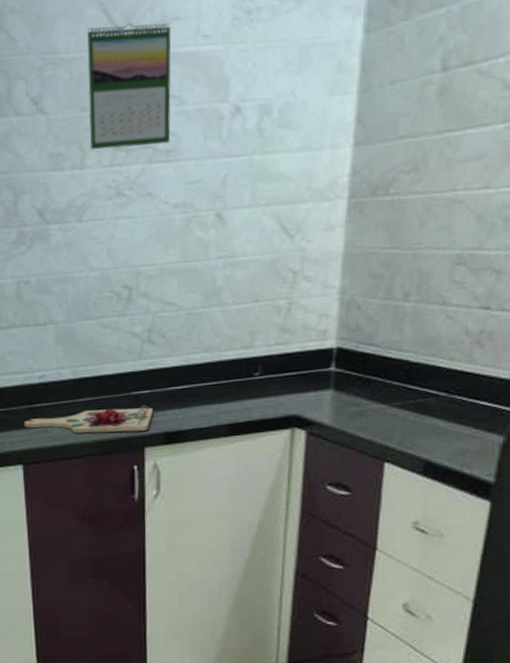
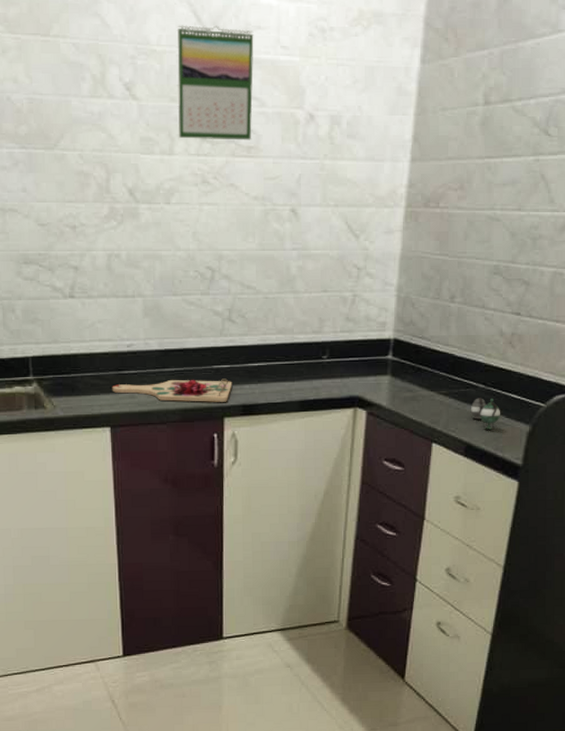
teapot: none [430,408,467,444] -> present [470,398,500,430]

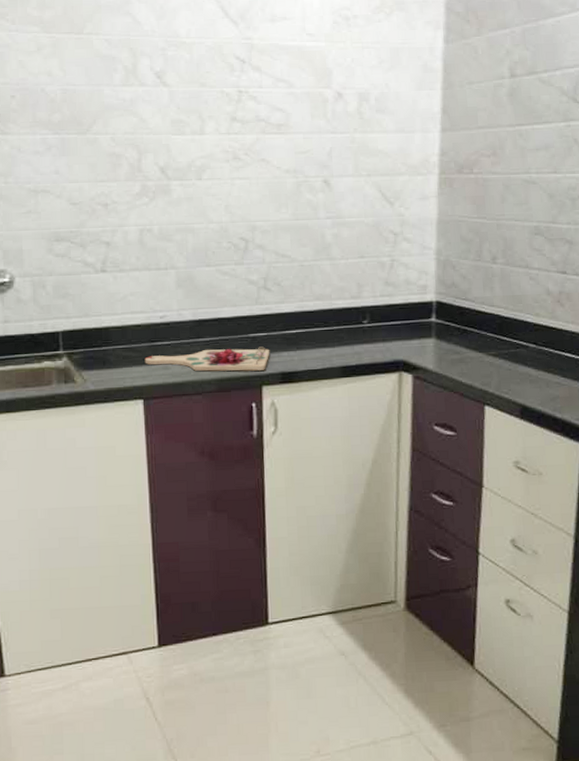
calendar: present [176,25,254,141] -> none [205,18,282,120]
teapot: present [470,398,500,430] -> none [523,358,555,390]

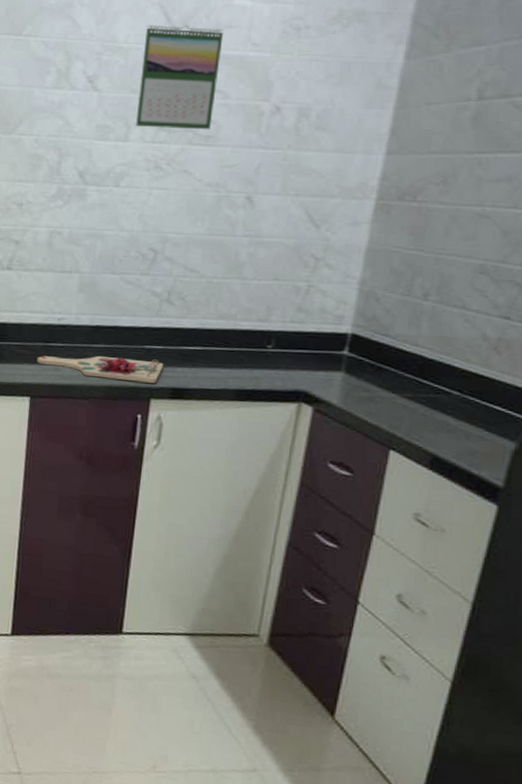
calendar: none [205,18,282,120] -> present [136,25,224,130]

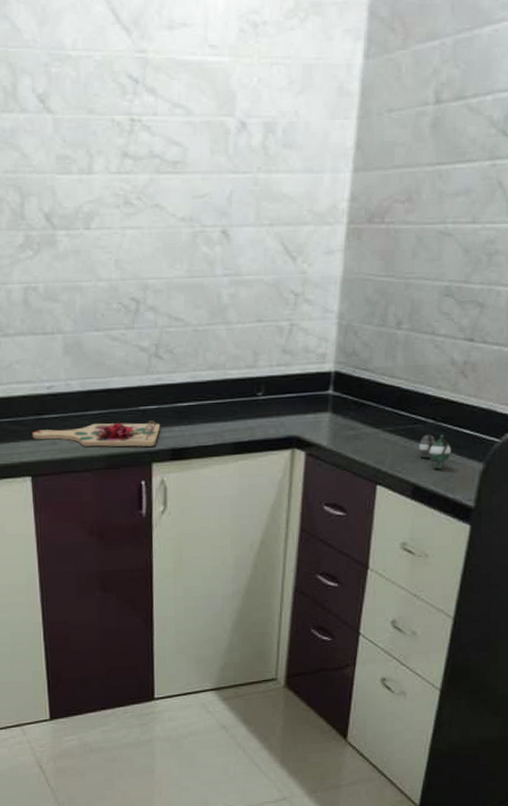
calendar: present [136,25,224,130] -> none [93,24,179,155]
teapot: none [440,405,478,443] -> present [418,434,451,469]

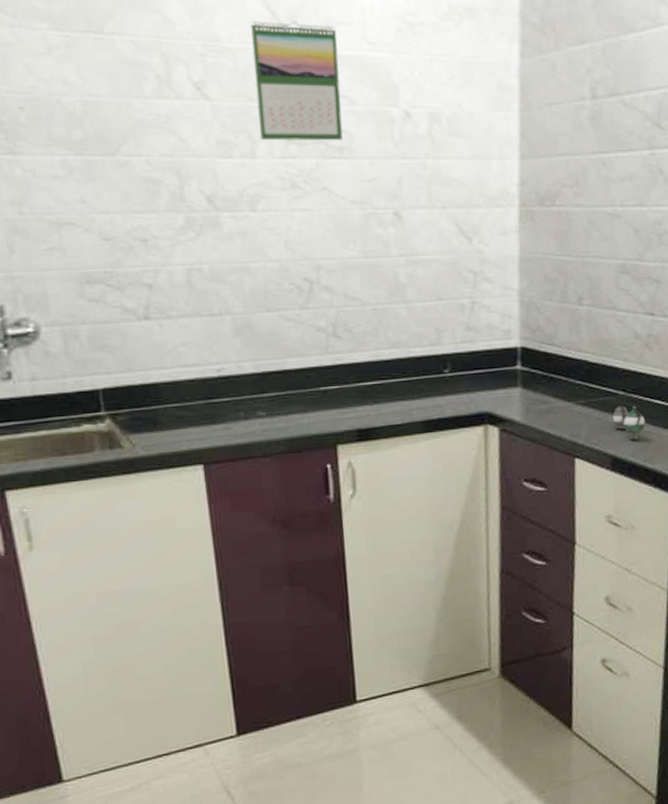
cutting board: present [32,420,161,447] -> none [202,401,344,431]
calendar: none [93,24,179,155] -> present [249,21,343,141]

